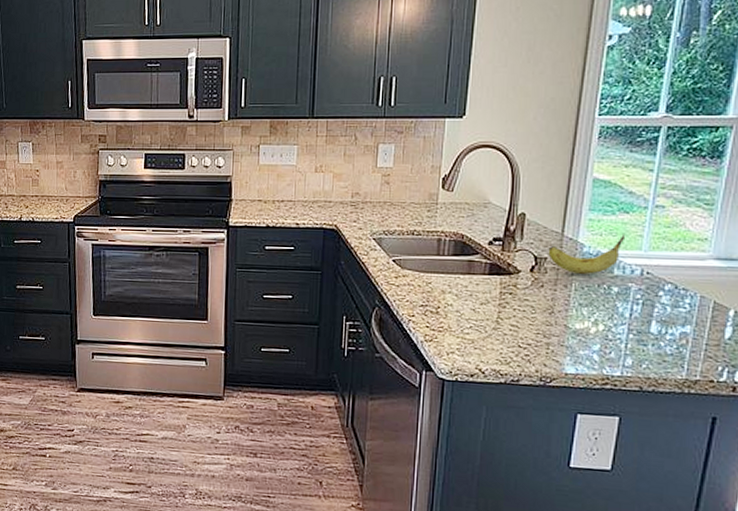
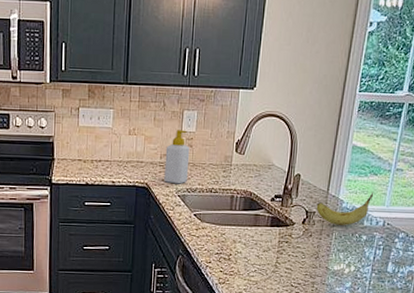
soap bottle: none [356,165,387,226] -> present [164,130,190,184]

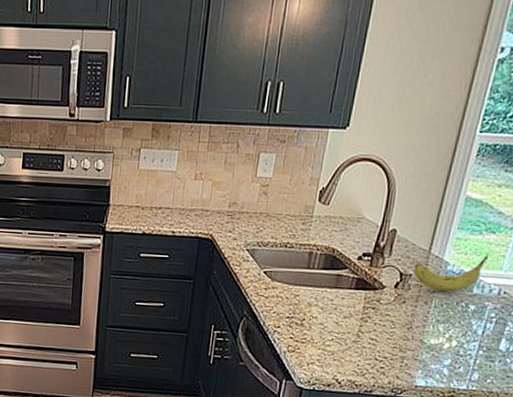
soap bottle: present [164,130,190,184] -> none [231,175,265,237]

